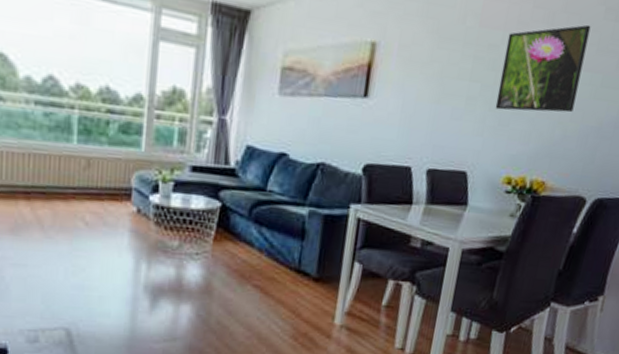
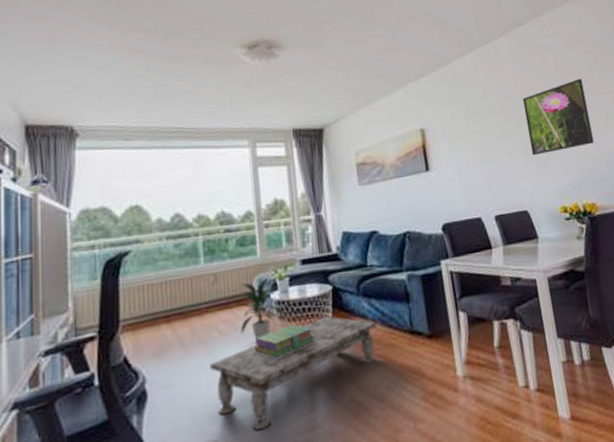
coffee table: none [70,234,261,328] -> present [210,316,376,430]
indoor plant: none [110,175,161,240] -> present [238,276,283,340]
stack of books: none [122,233,191,265] -> present [255,324,316,359]

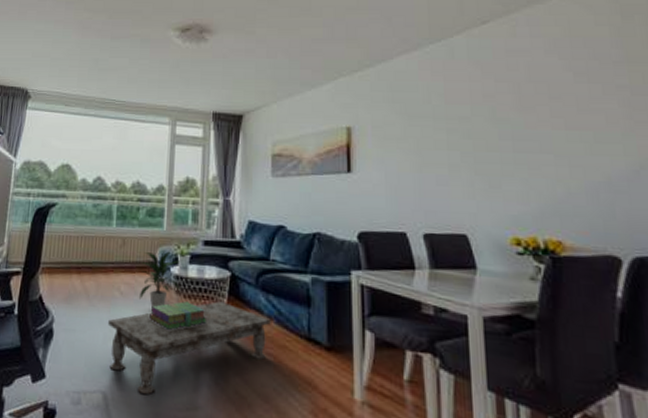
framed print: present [522,78,594,156] -> none [477,89,570,173]

